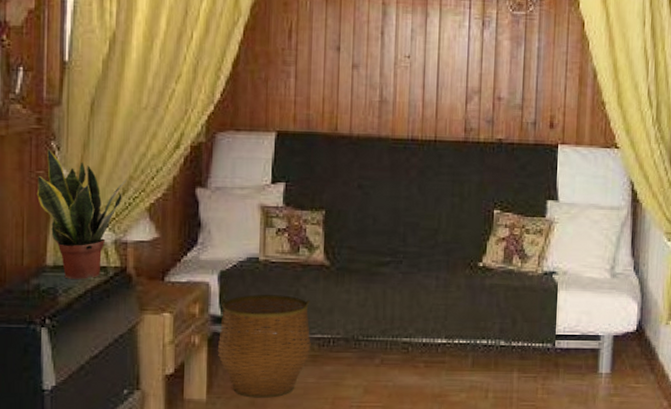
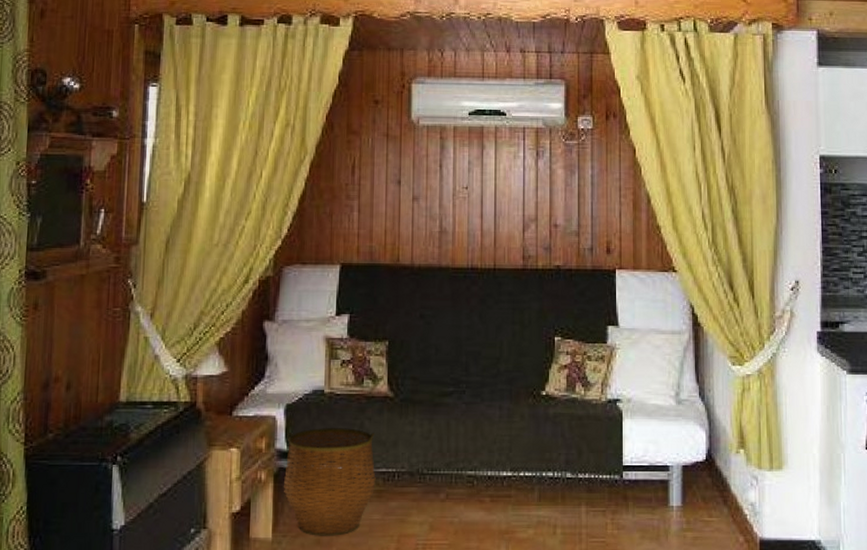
potted plant: present [36,148,128,279] -> none [112,286,199,415]

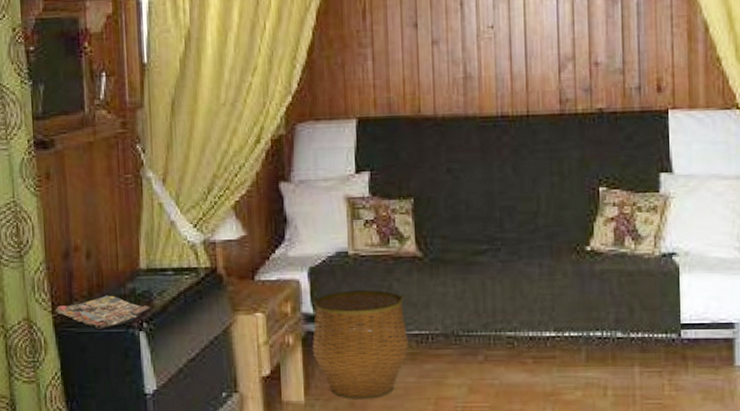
magazine: none [28,427,126,462] -> present [55,295,151,329]

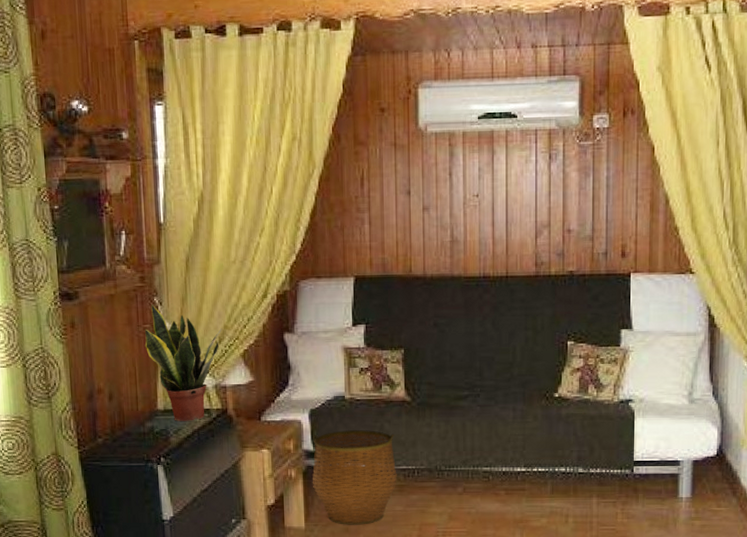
magazine: present [55,295,151,329] -> none [81,433,168,463]
potted plant: none [126,151,212,282] -> present [145,304,223,421]

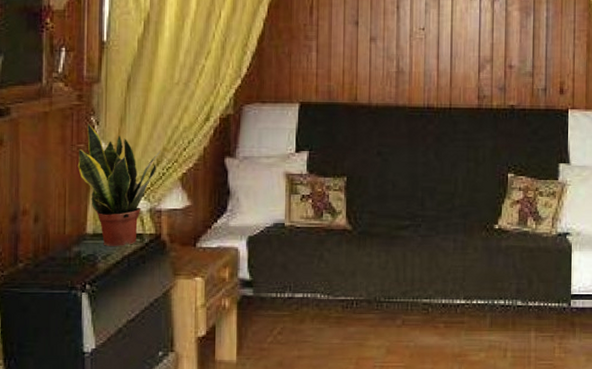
basket: present [312,430,397,525] -> none [246,259,335,359]

